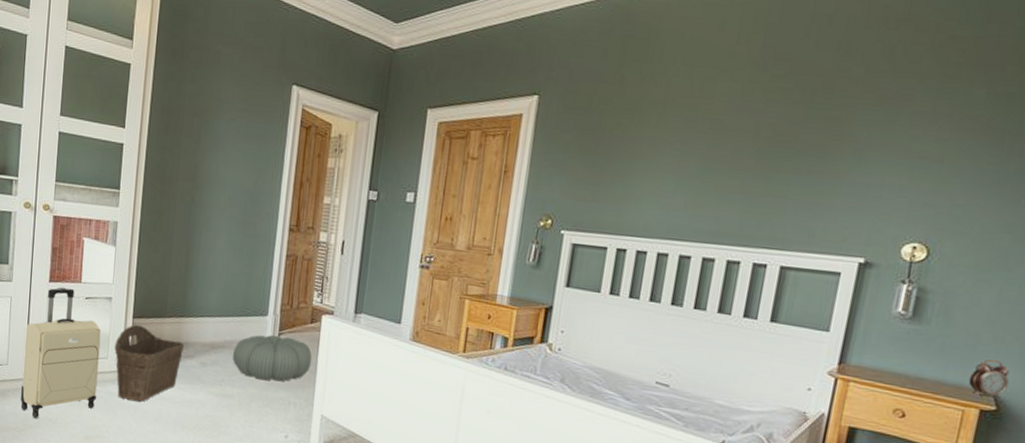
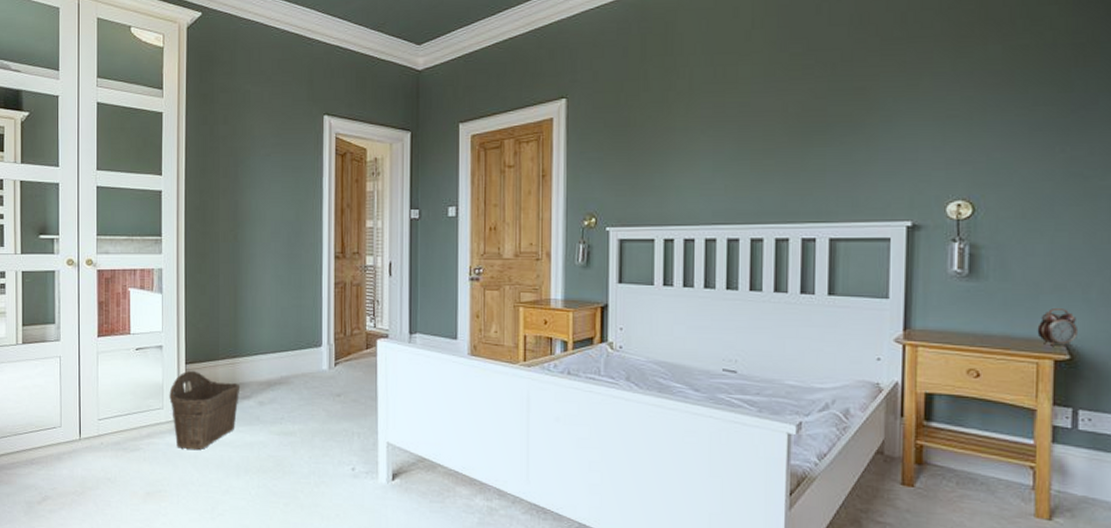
suitcase: present [20,287,101,419] -> none [77,341,154,480]
pouf: present [233,335,313,382] -> none [291,365,372,413]

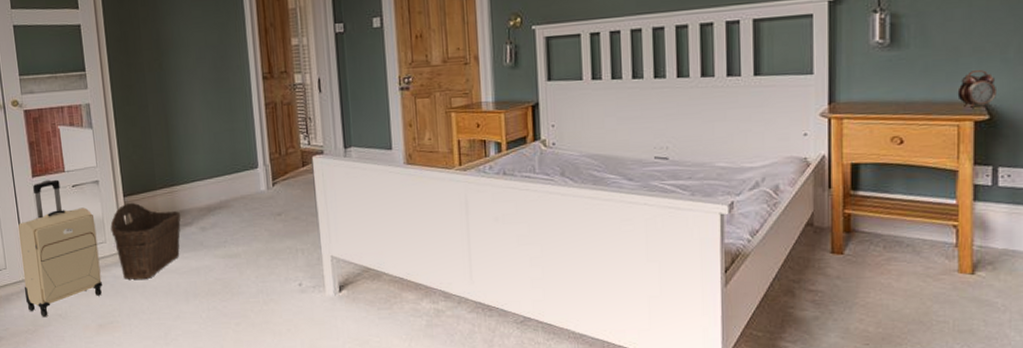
suitcase: none [77,341,154,480] -> present [17,179,102,318]

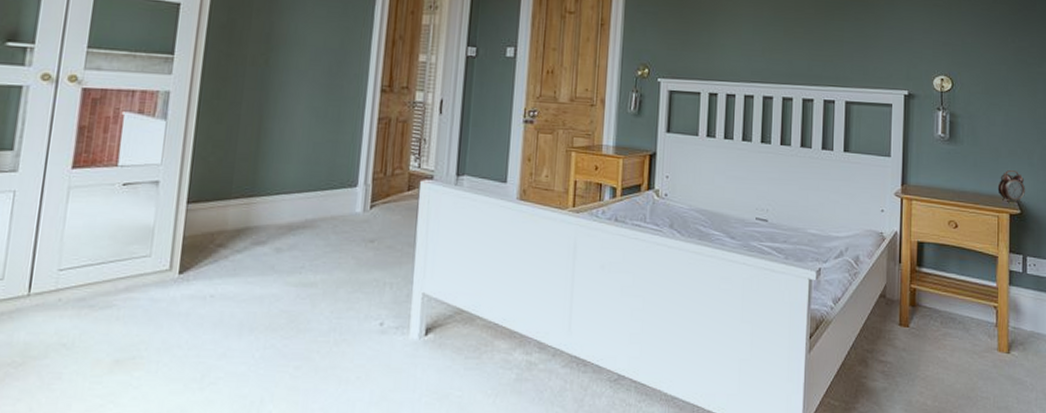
suitcase: present [17,179,102,318] -> none [19,173,143,347]
wicker basket: present [110,202,181,280] -> none [160,210,255,306]

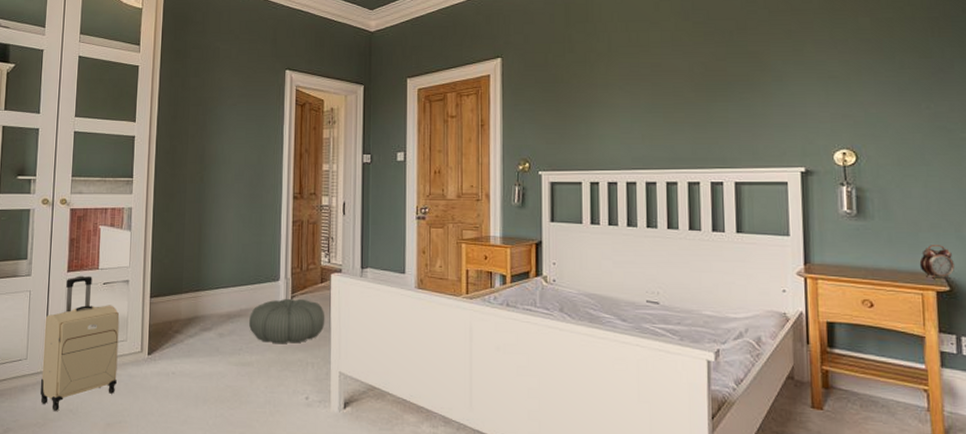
suitcase: none [19,173,143,347] -> present [40,275,120,412]
pouf: none [315,207,411,262] -> present [249,298,325,344]

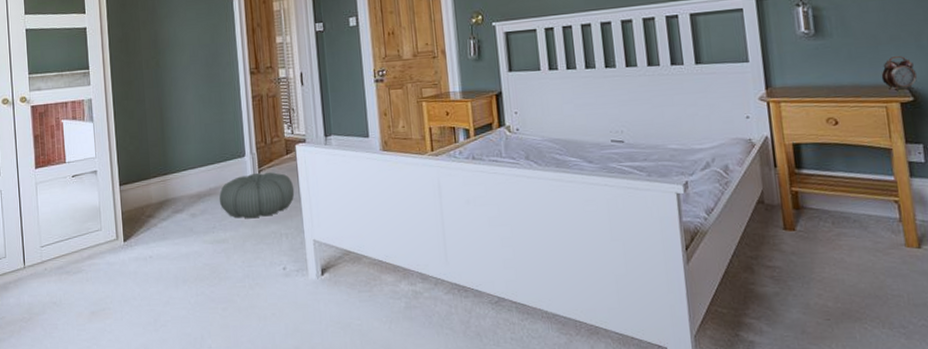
suitcase: present [40,275,120,412] -> none [19,170,96,306]

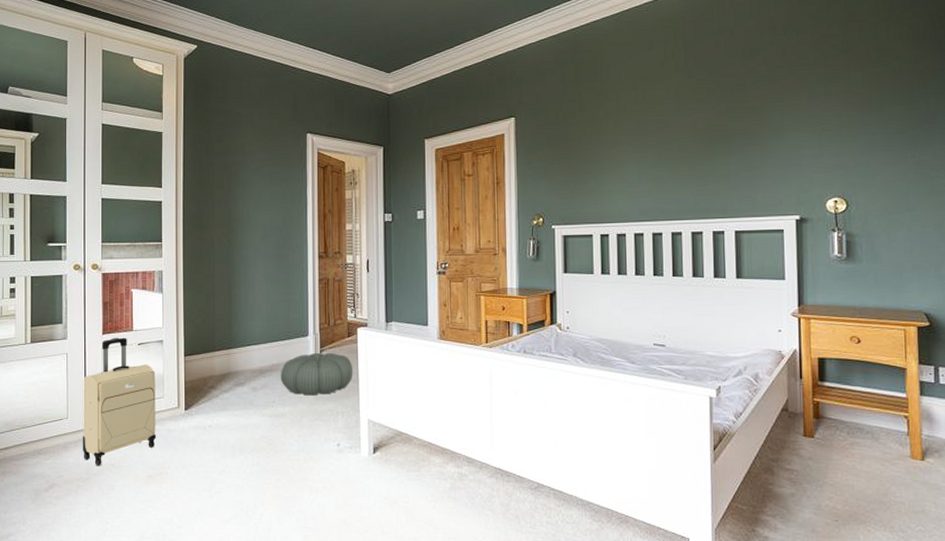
suitcase: none [19,170,96,306] -> present [83,337,156,467]
alarm clock: present [881,56,917,90] -> none [902,284,934,315]

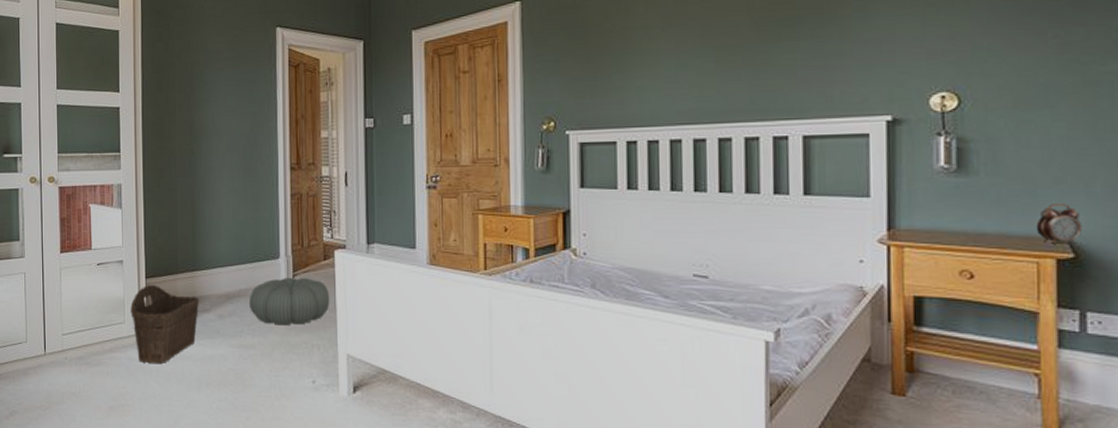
suitcase: present [83,337,156,467] -> none [42,256,117,395]
wicker basket: none [169,361,235,435] -> present [130,284,200,364]
alarm clock: none [902,284,934,315] -> present [1036,204,1081,244]

